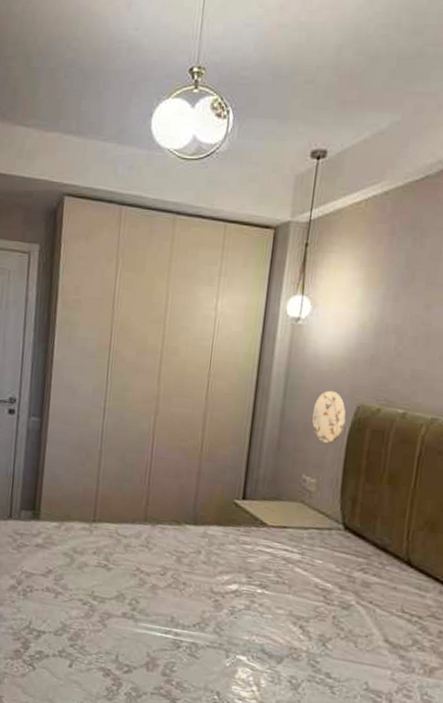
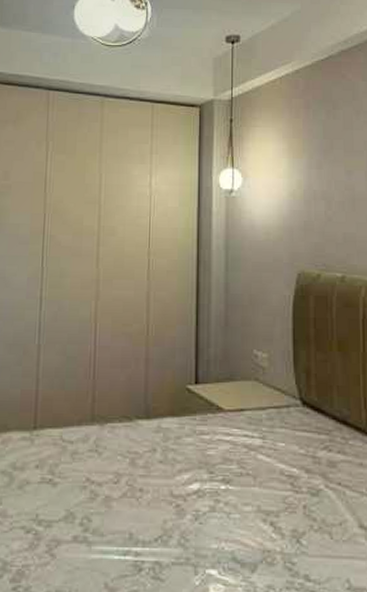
decorative plate: present [312,390,346,443] -> none [256,259,289,314]

